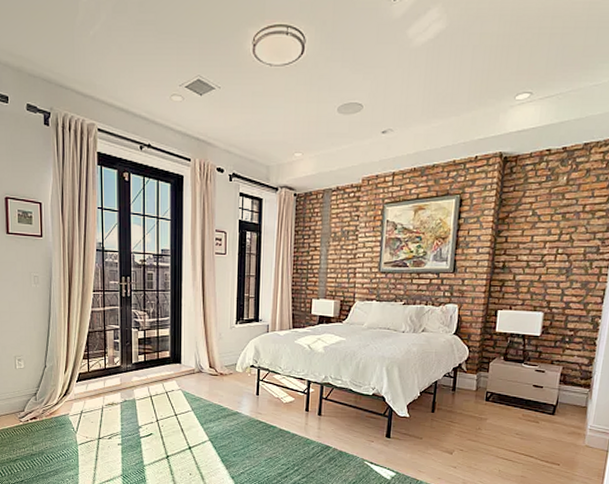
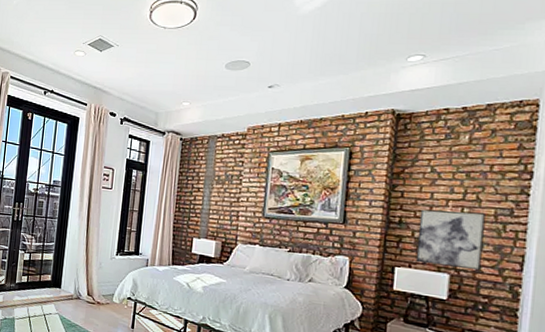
wall art: none [515,252,576,307] -> present [415,209,485,271]

